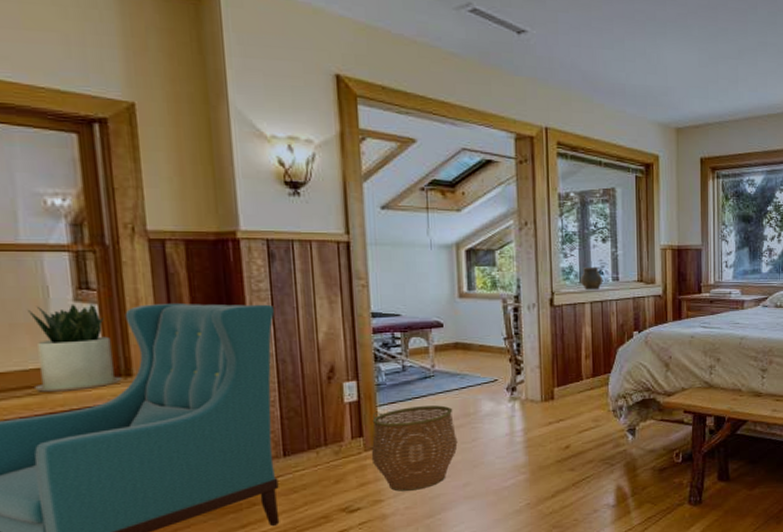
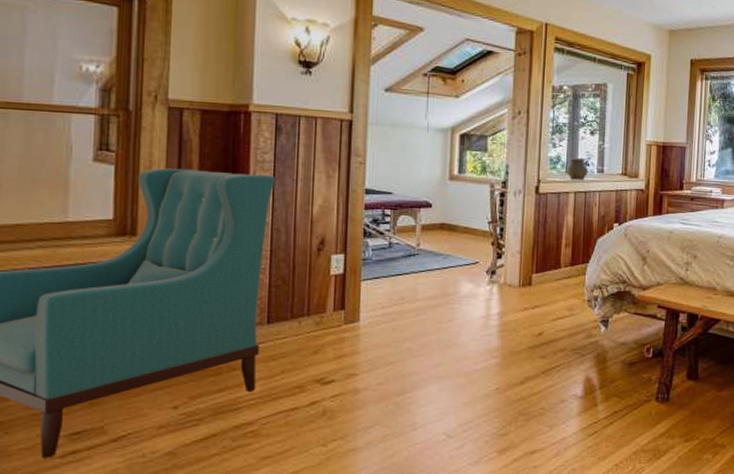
planter: present [28,303,122,393] -> none [45,163,127,247]
basket: present [371,405,458,491] -> none [350,283,435,367]

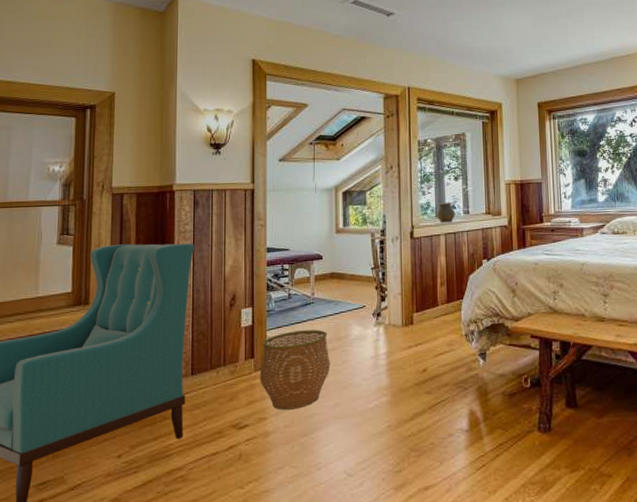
basket: none [350,283,435,367] -> present [259,330,330,410]

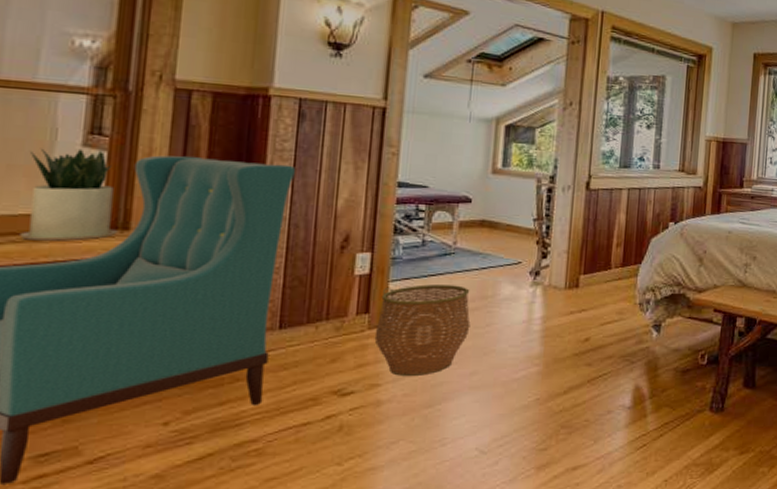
planter: none [21,246,82,319] -> present [18,148,118,243]
vase: present [435,202,456,224] -> none [619,152,644,177]

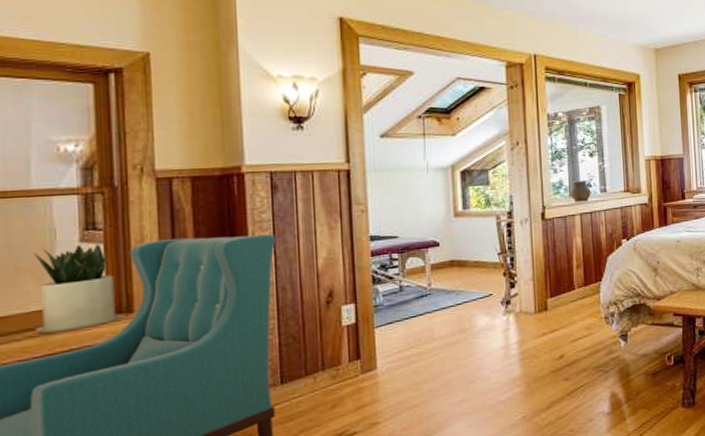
basket: present [374,284,471,376] -> none [368,323,454,413]
vase: none [619,152,644,177] -> present [569,180,592,203]

